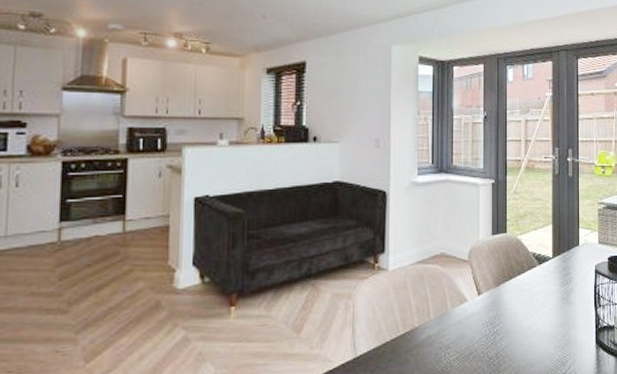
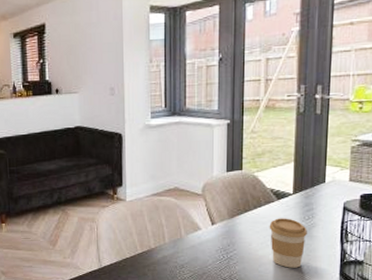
coffee cup: none [532,284,566,339] -> present [269,218,307,268]

